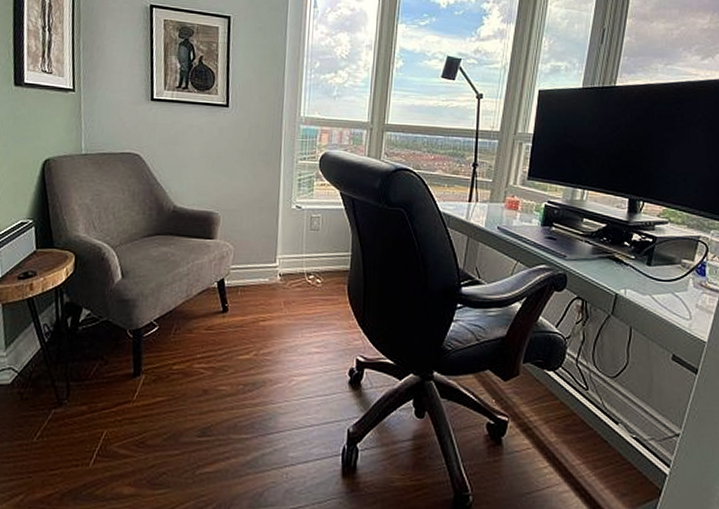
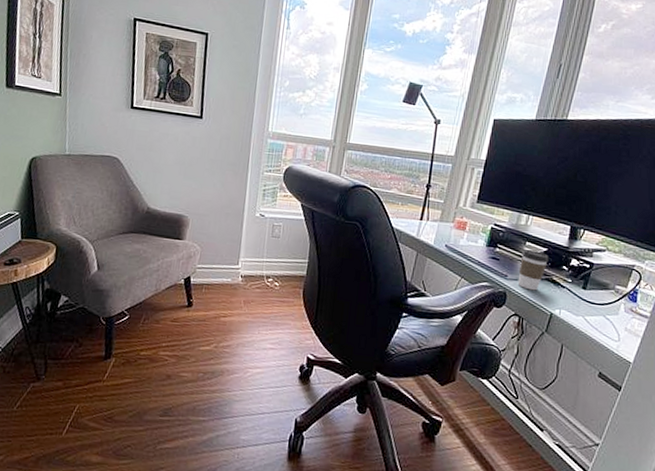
coffee cup: none [577,227,609,271] -> present [517,249,549,291]

